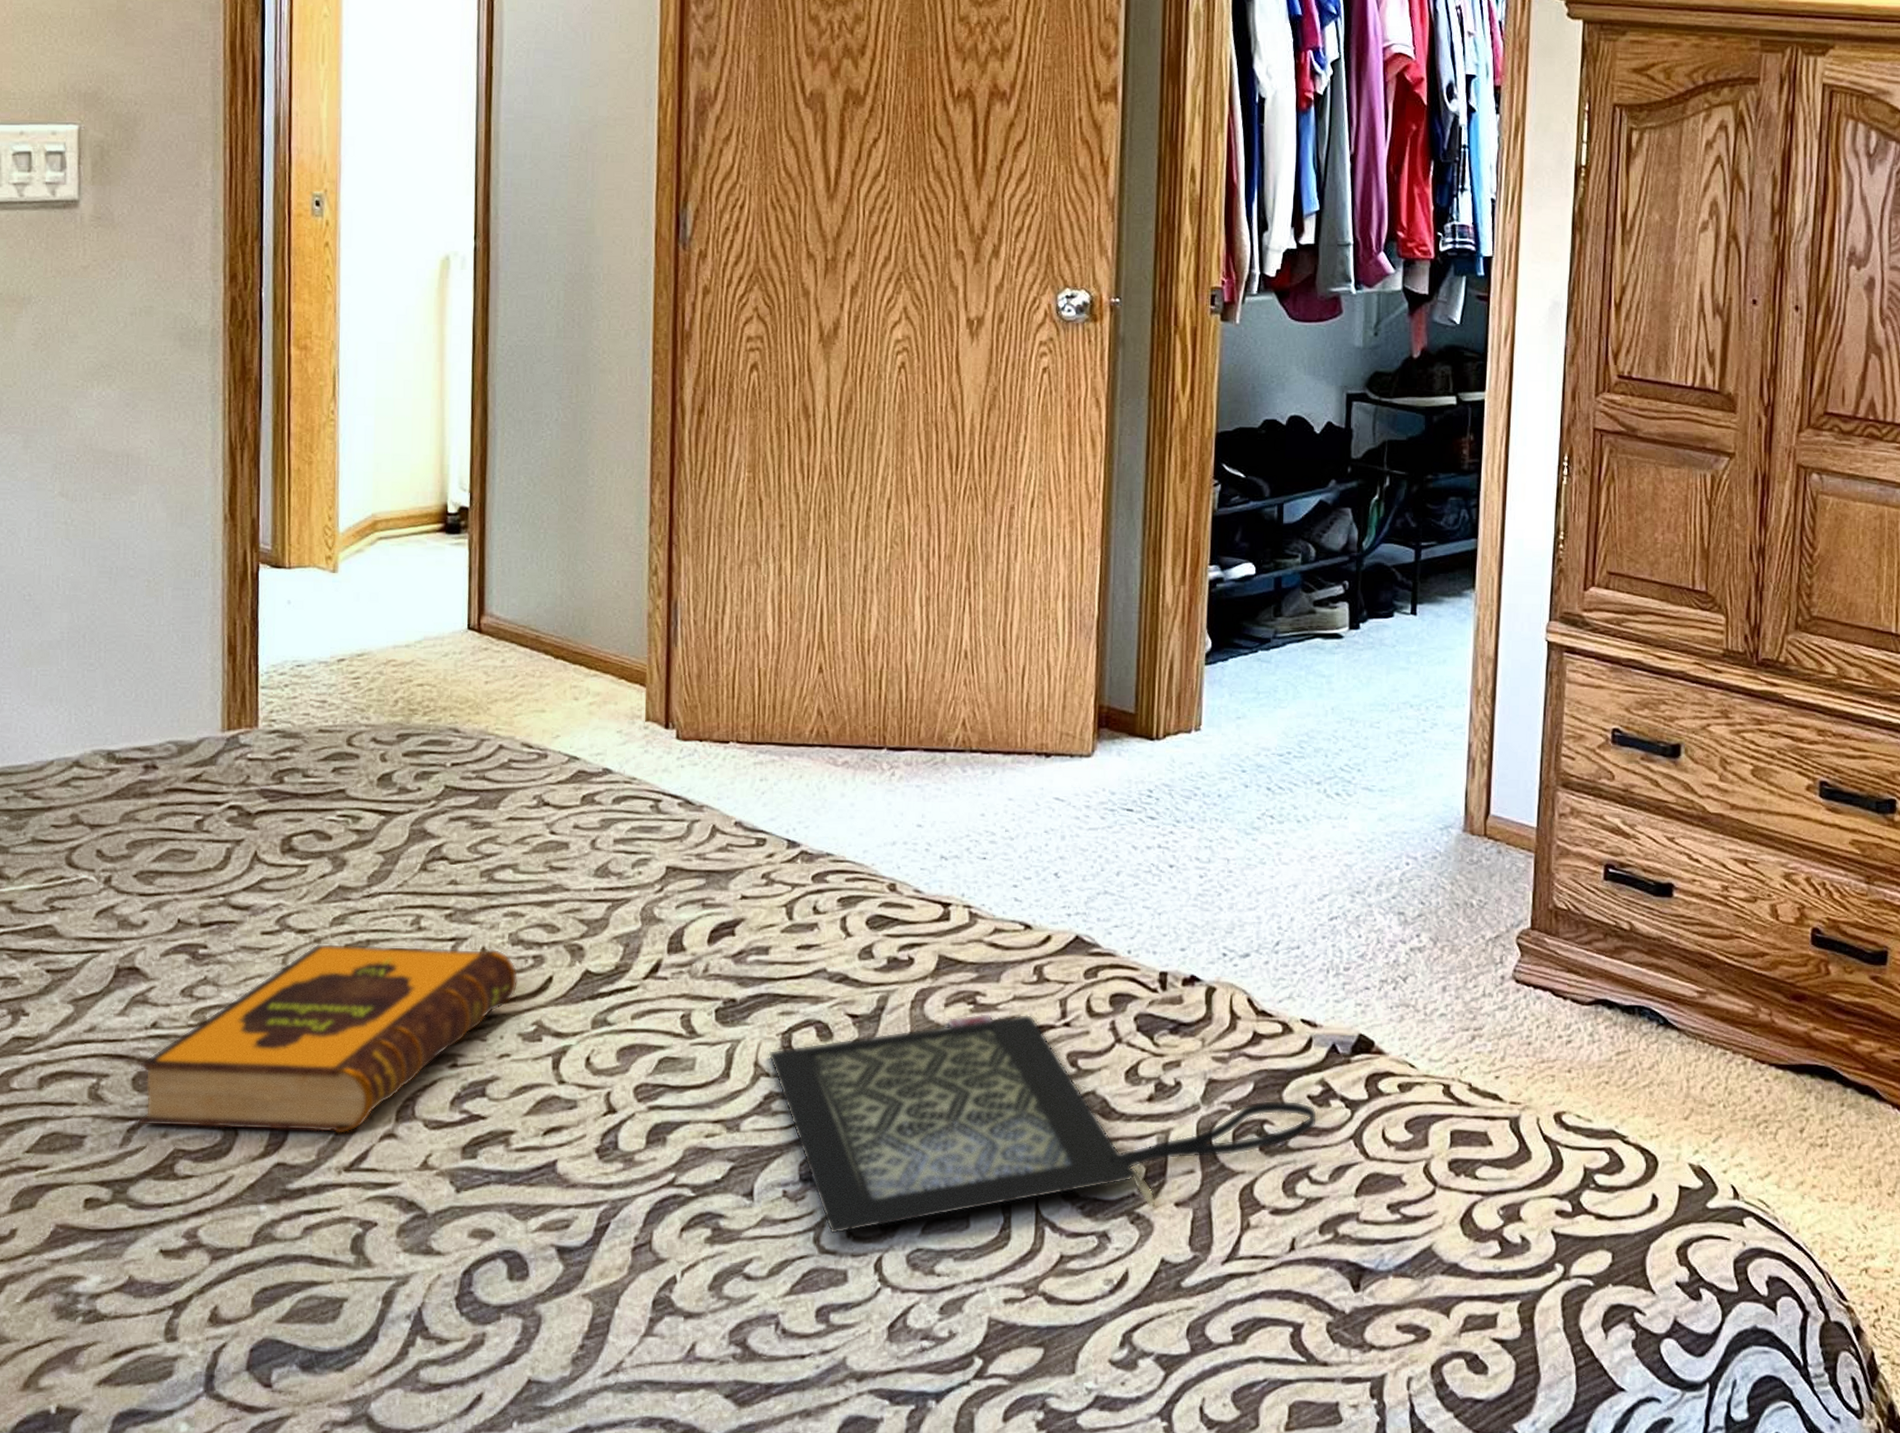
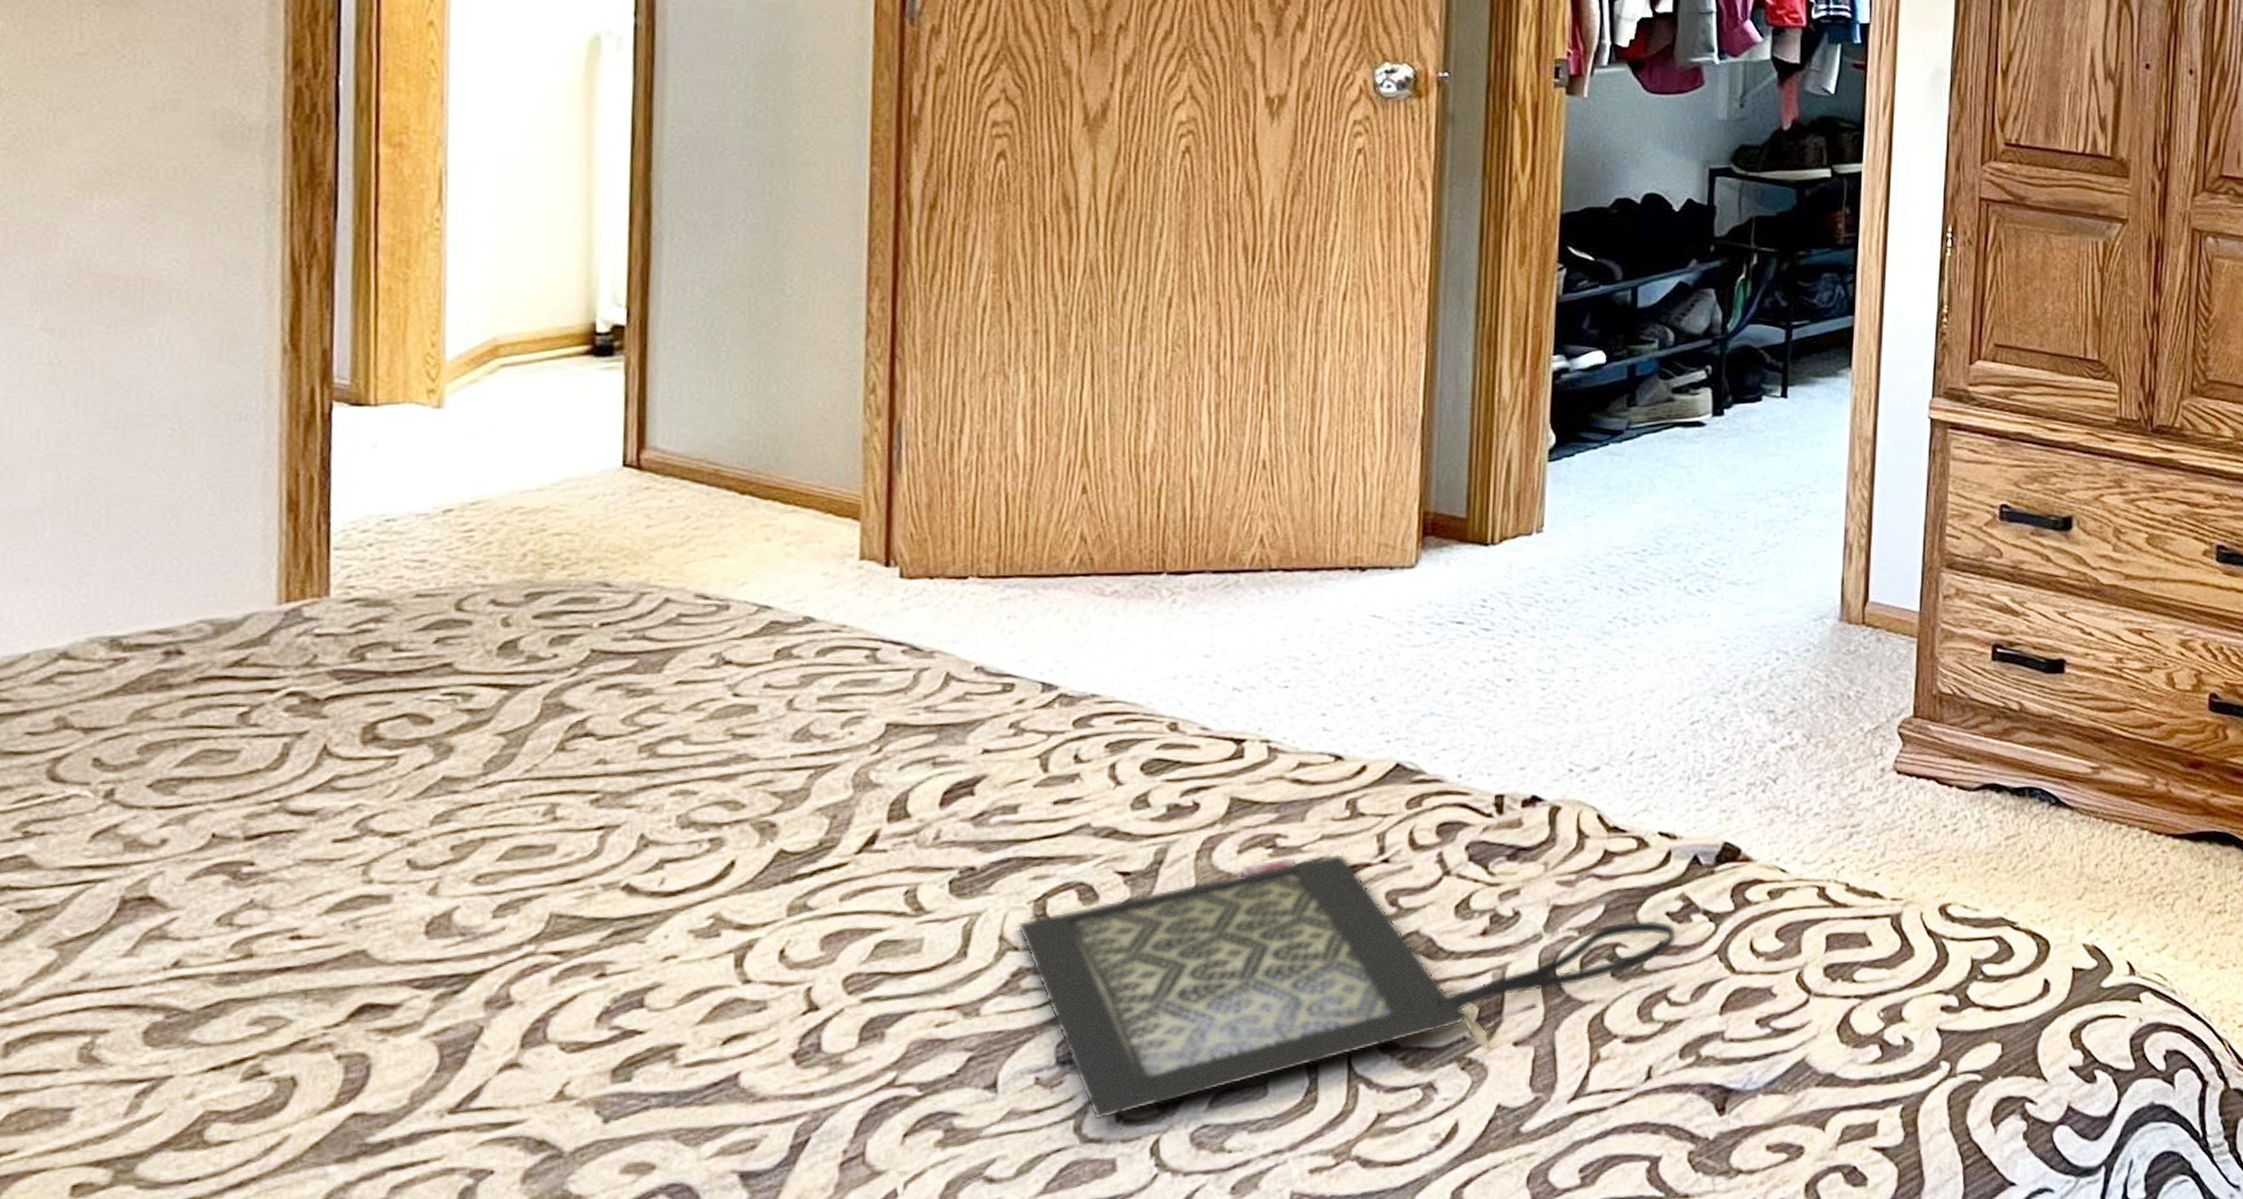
hardback book: present [139,943,519,1135] -> none [153,834,690,1087]

